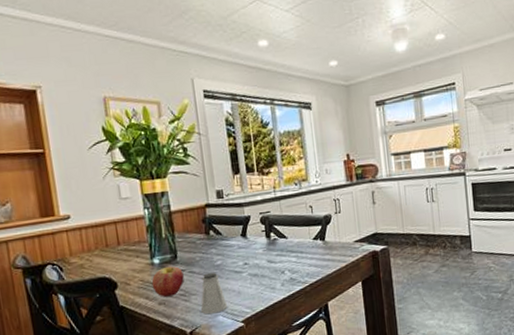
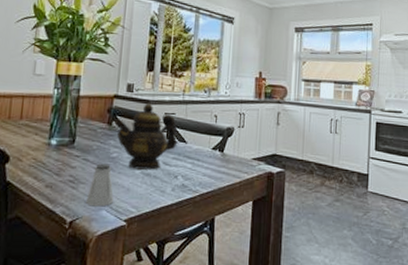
apple: present [151,266,184,297] -> none [43,149,77,181]
teapot: none [211,205,277,273] -> present [114,103,177,170]

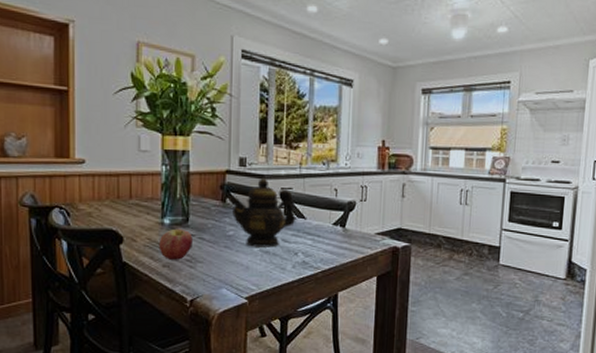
apple: none [43,149,77,181] -> present [158,228,193,260]
saltshaker: present [85,163,114,207] -> none [205,242,234,285]

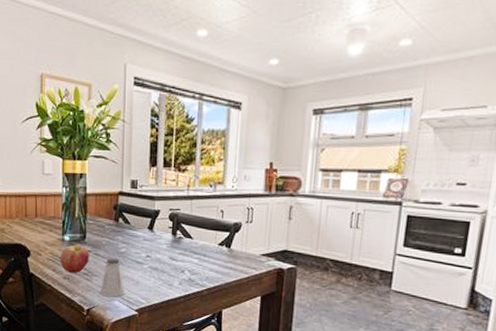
saltshaker: none [205,242,234,285] -> present [99,258,125,298]
teapot: present [229,177,295,247] -> none [121,199,182,265]

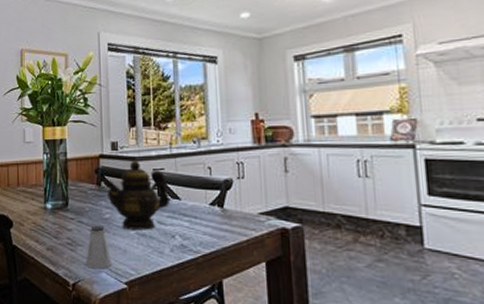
apple: present [60,245,89,273] -> none [42,212,73,243]
teapot: none [121,199,182,265] -> present [103,159,169,230]

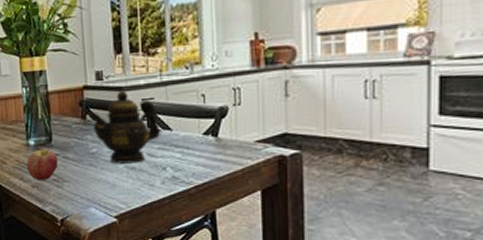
apple: none [42,212,73,243] -> present [26,149,58,180]
saltshaker: present [85,225,113,269] -> none [72,160,101,204]

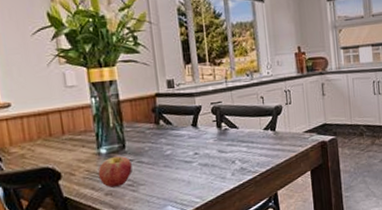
teapot: present [88,89,160,164] -> none [161,95,228,163]

